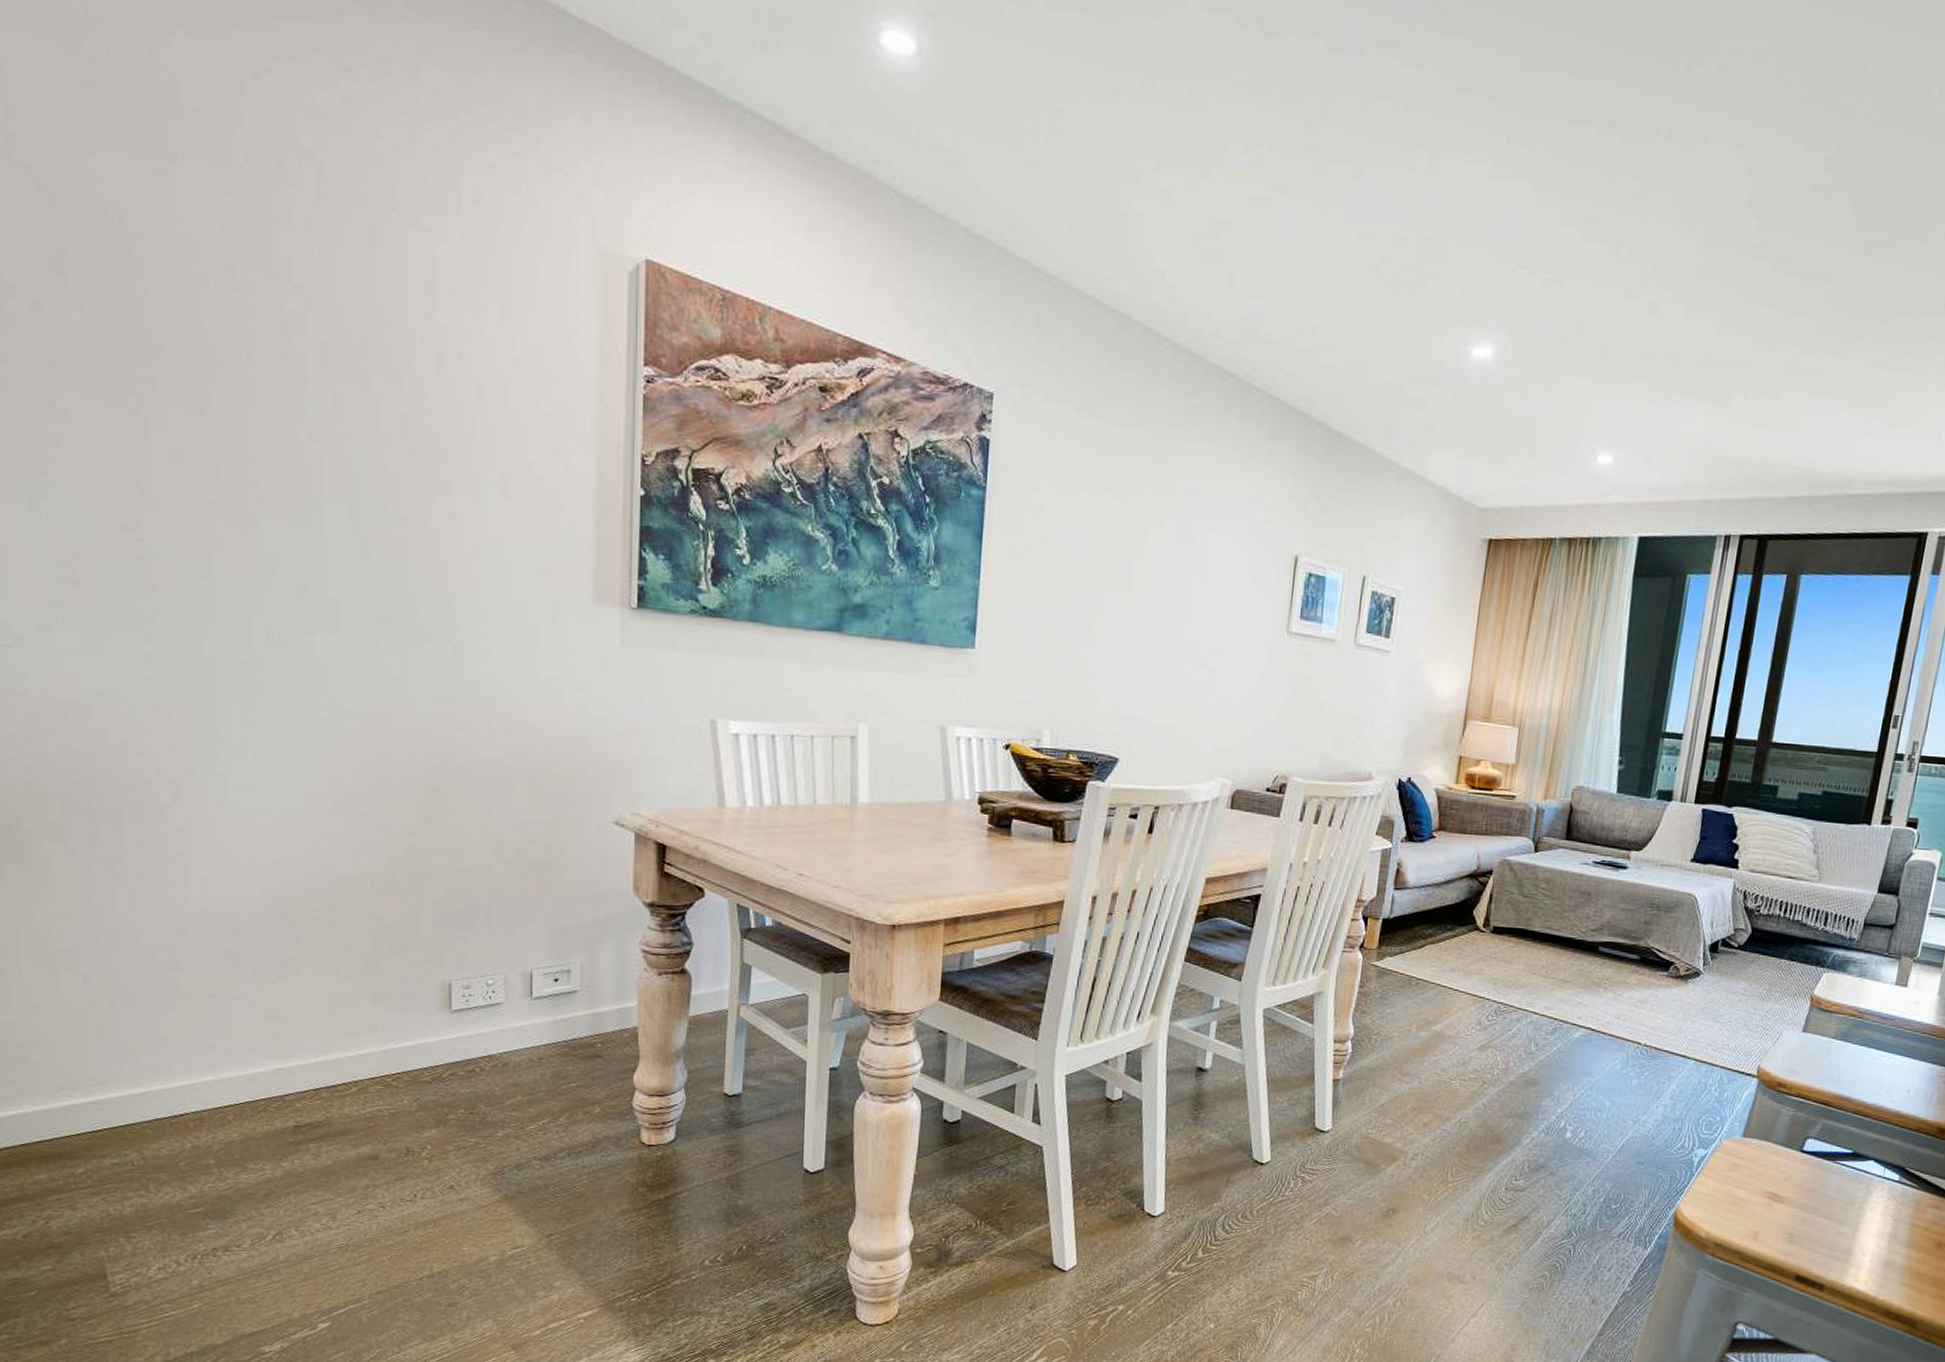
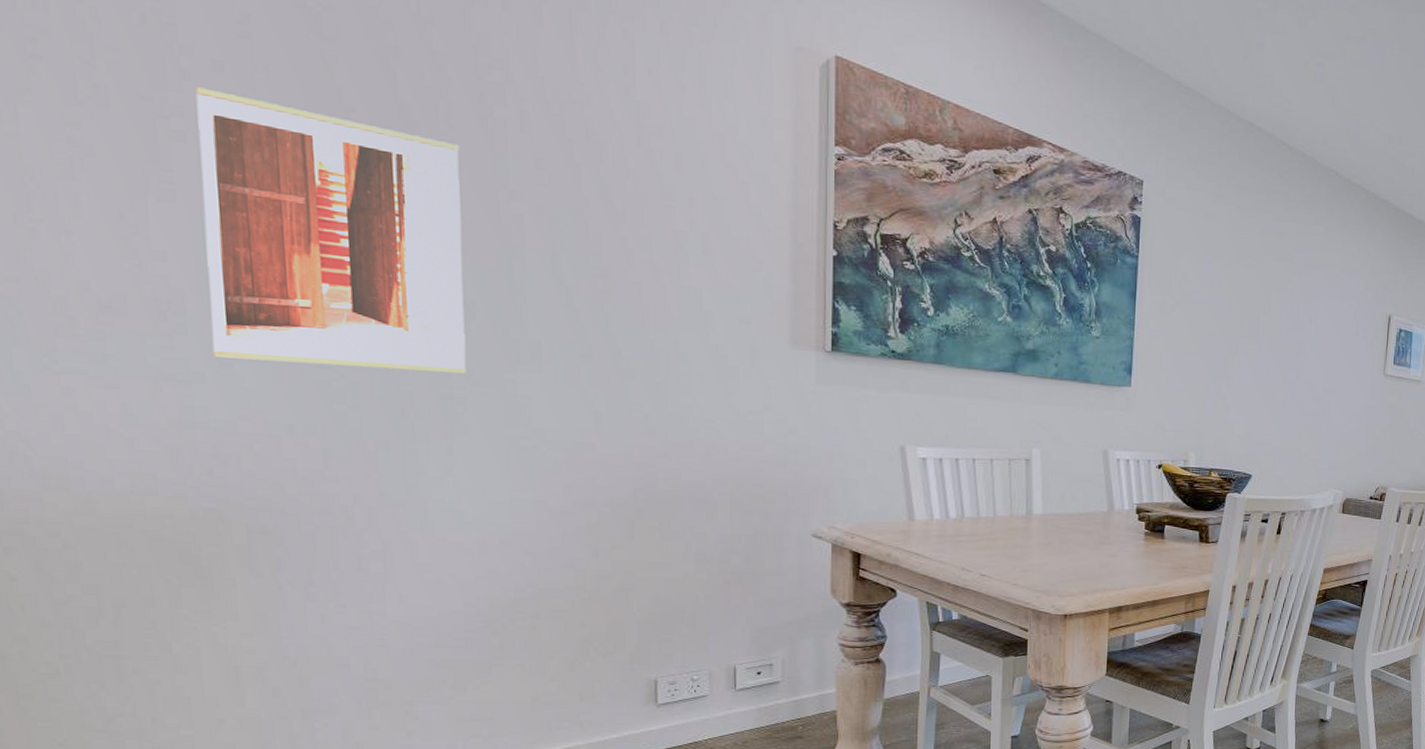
wall art: none [17,331,266,636] -> present [195,87,467,374]

